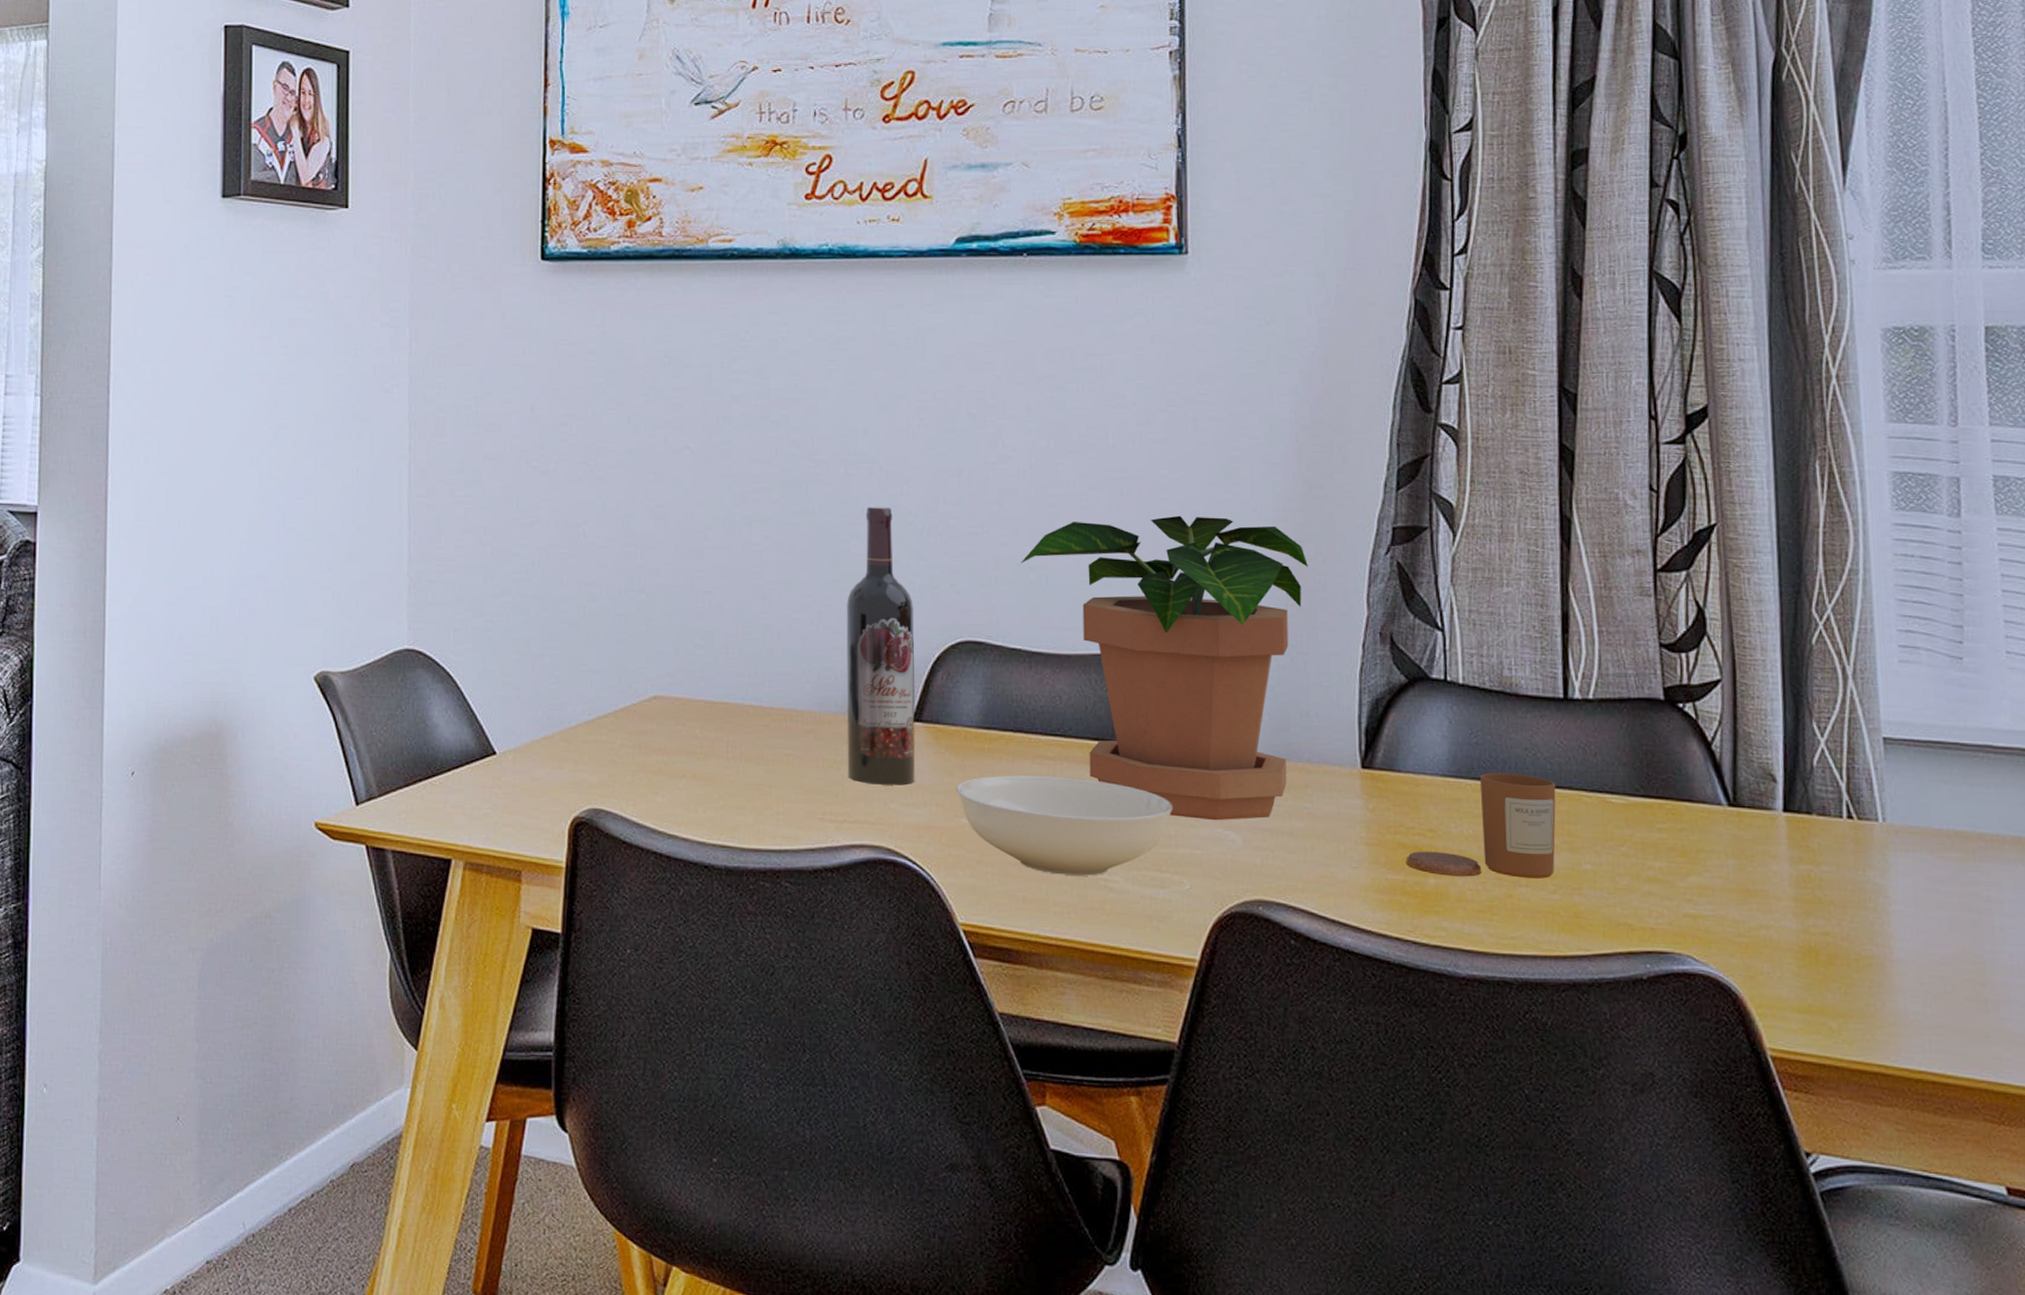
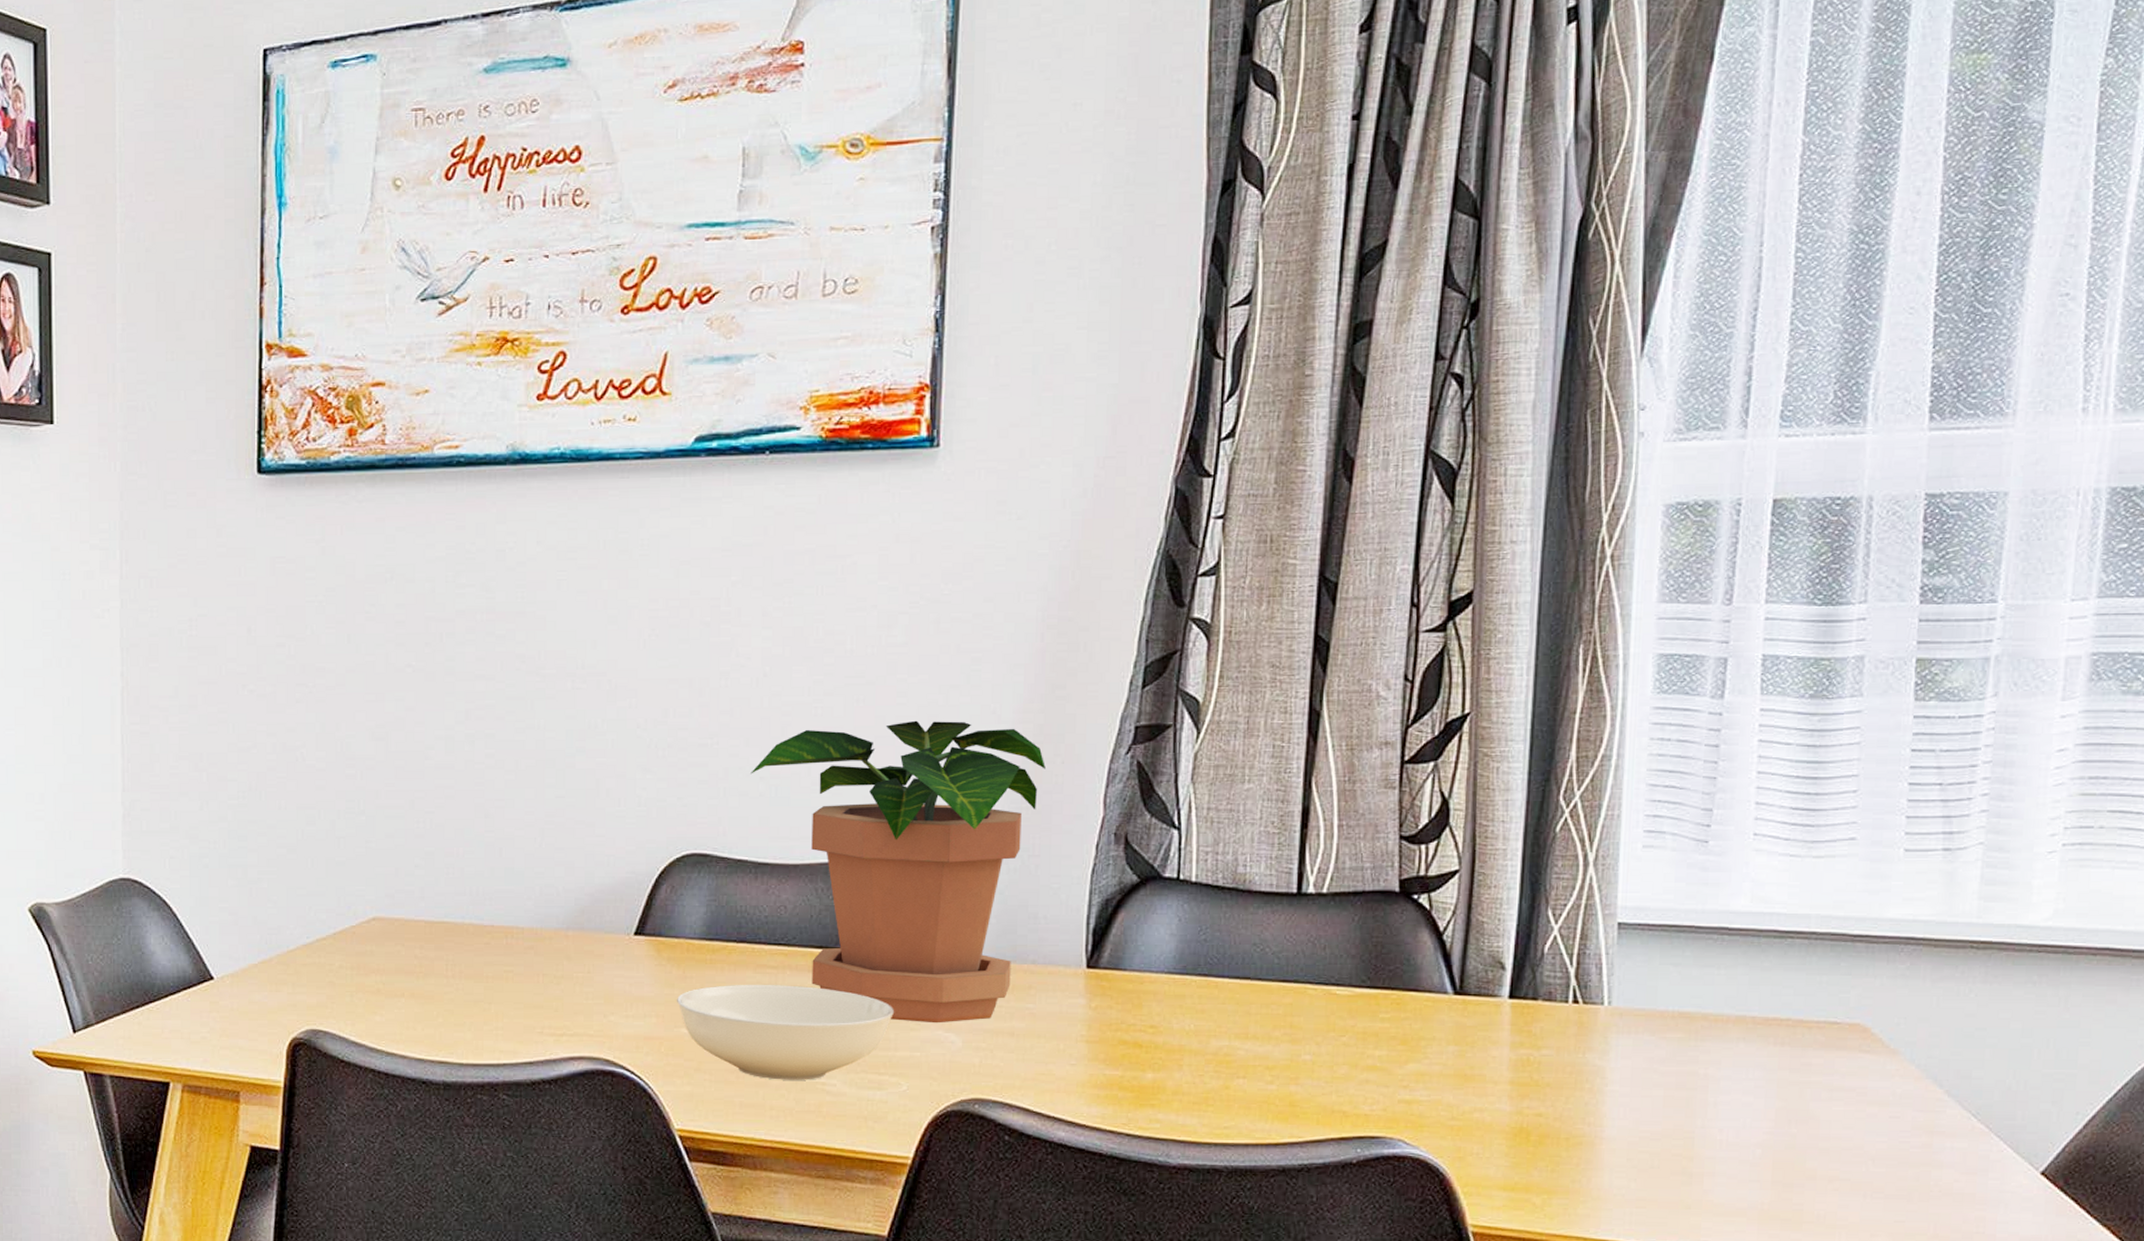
wine bottle: present [846,506,916,785] -> none [567,720,640,998]
candle: present [1406,772,1556,879] -> none [1125,968,1282,1071]

